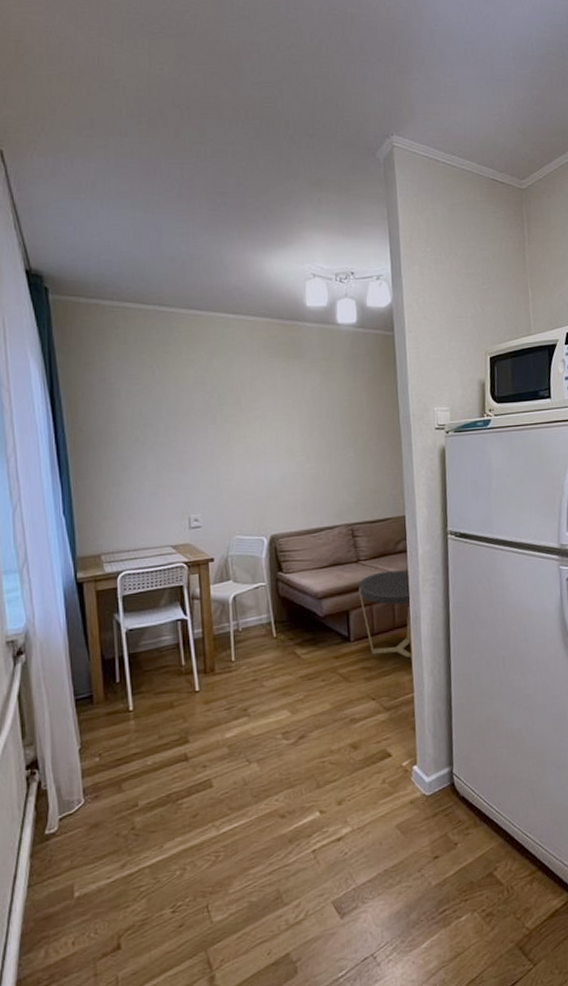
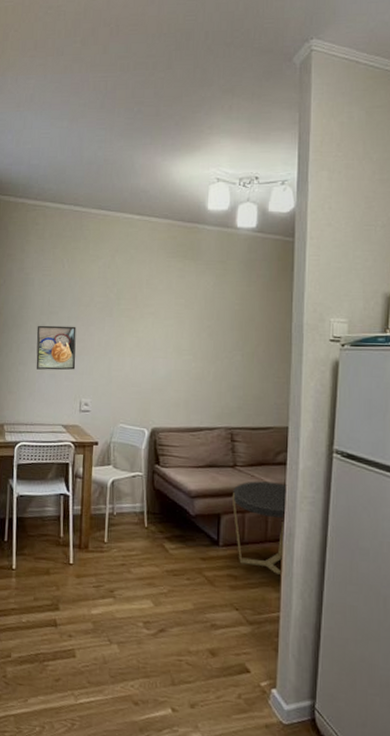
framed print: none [129,437,180,489] -> present [36,325,76,370]

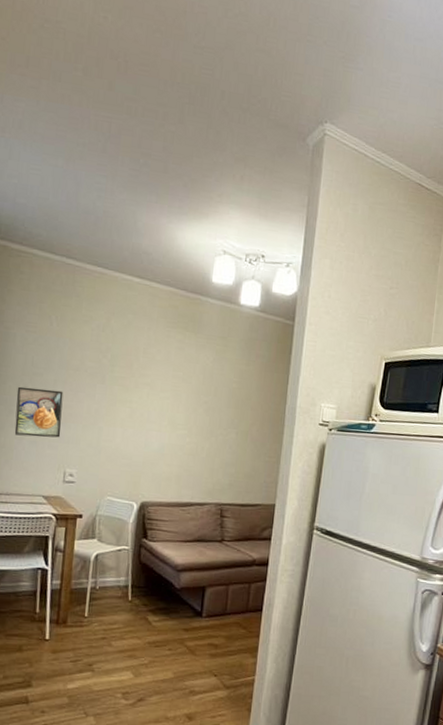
side table: present [232,481,288,574] -> none [217,555,271,641]

